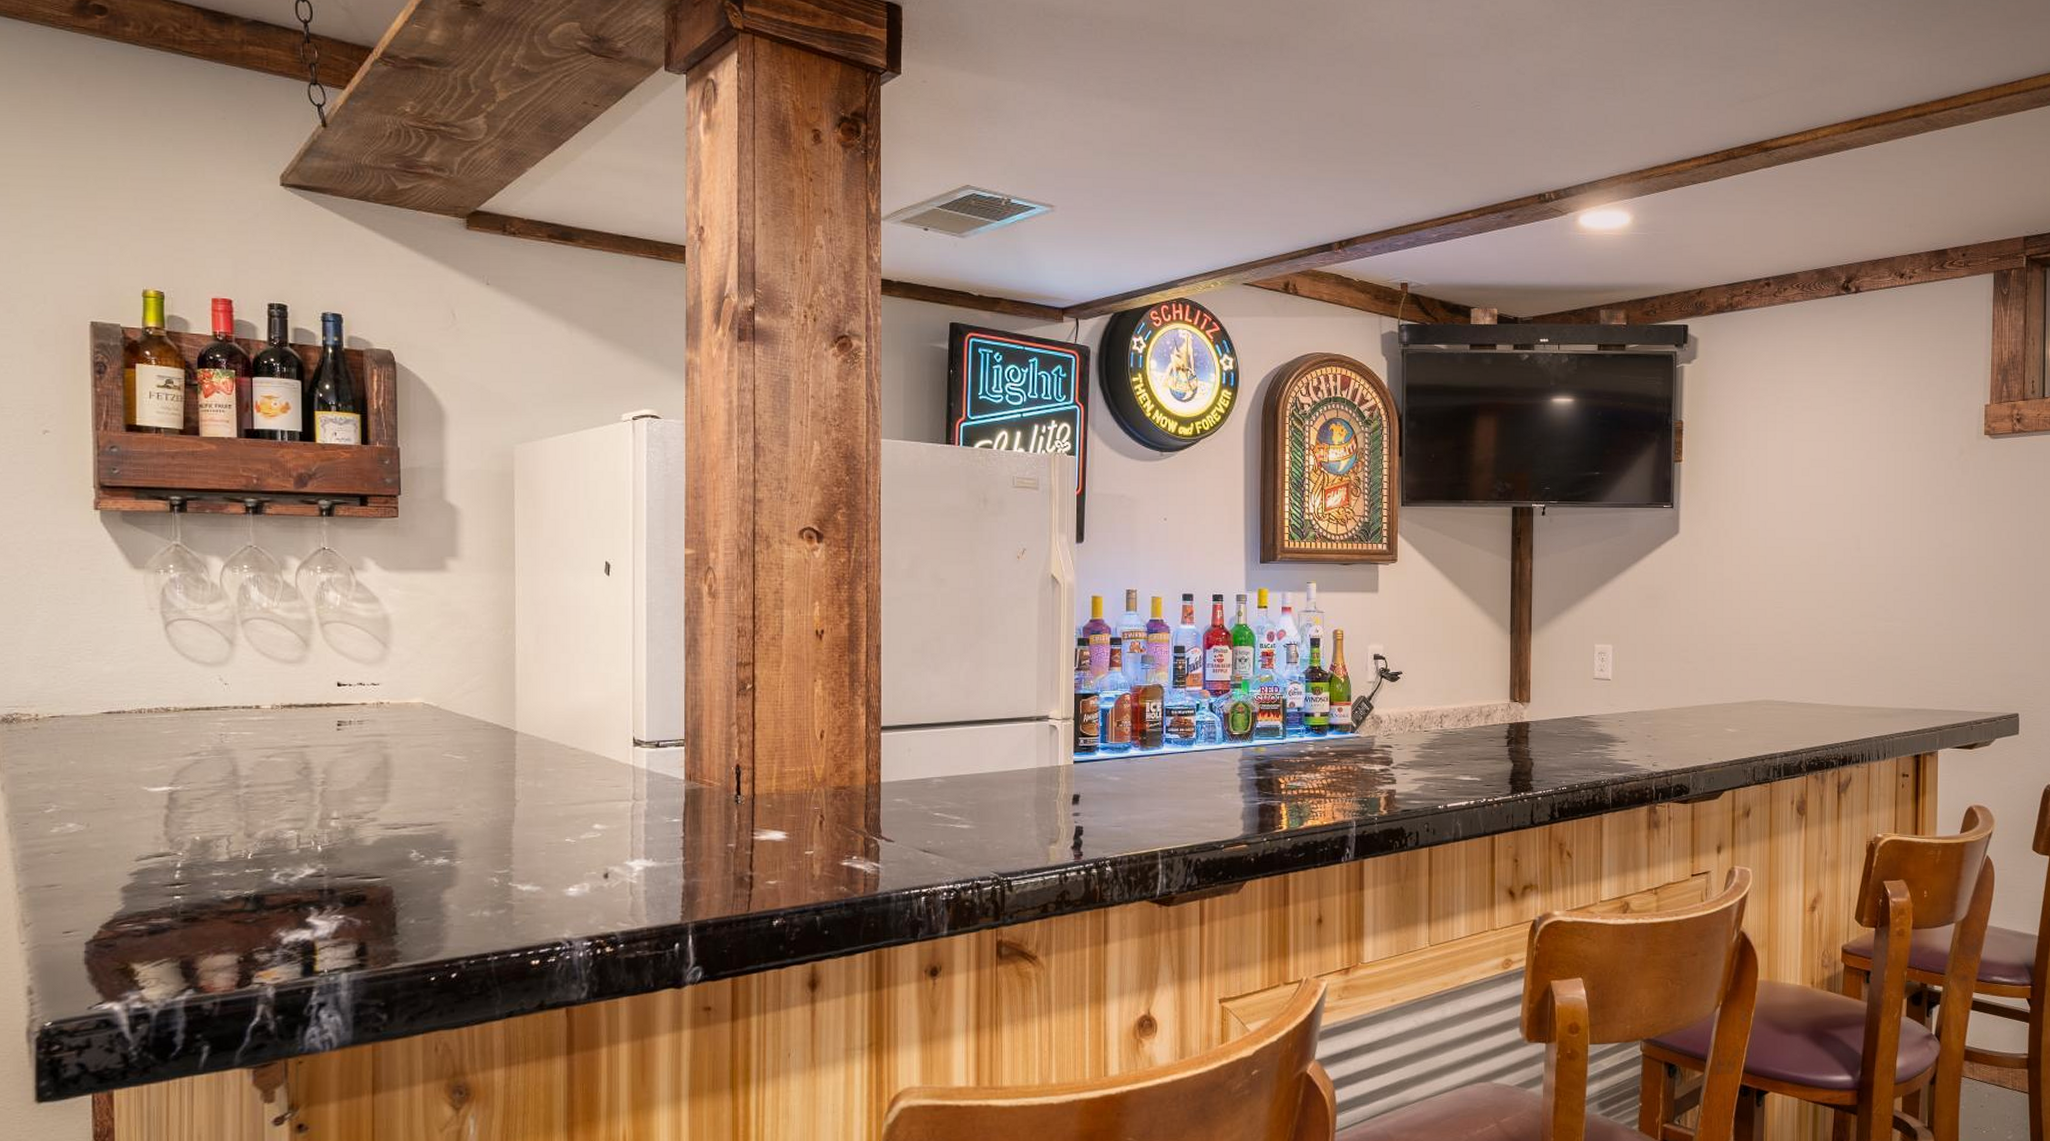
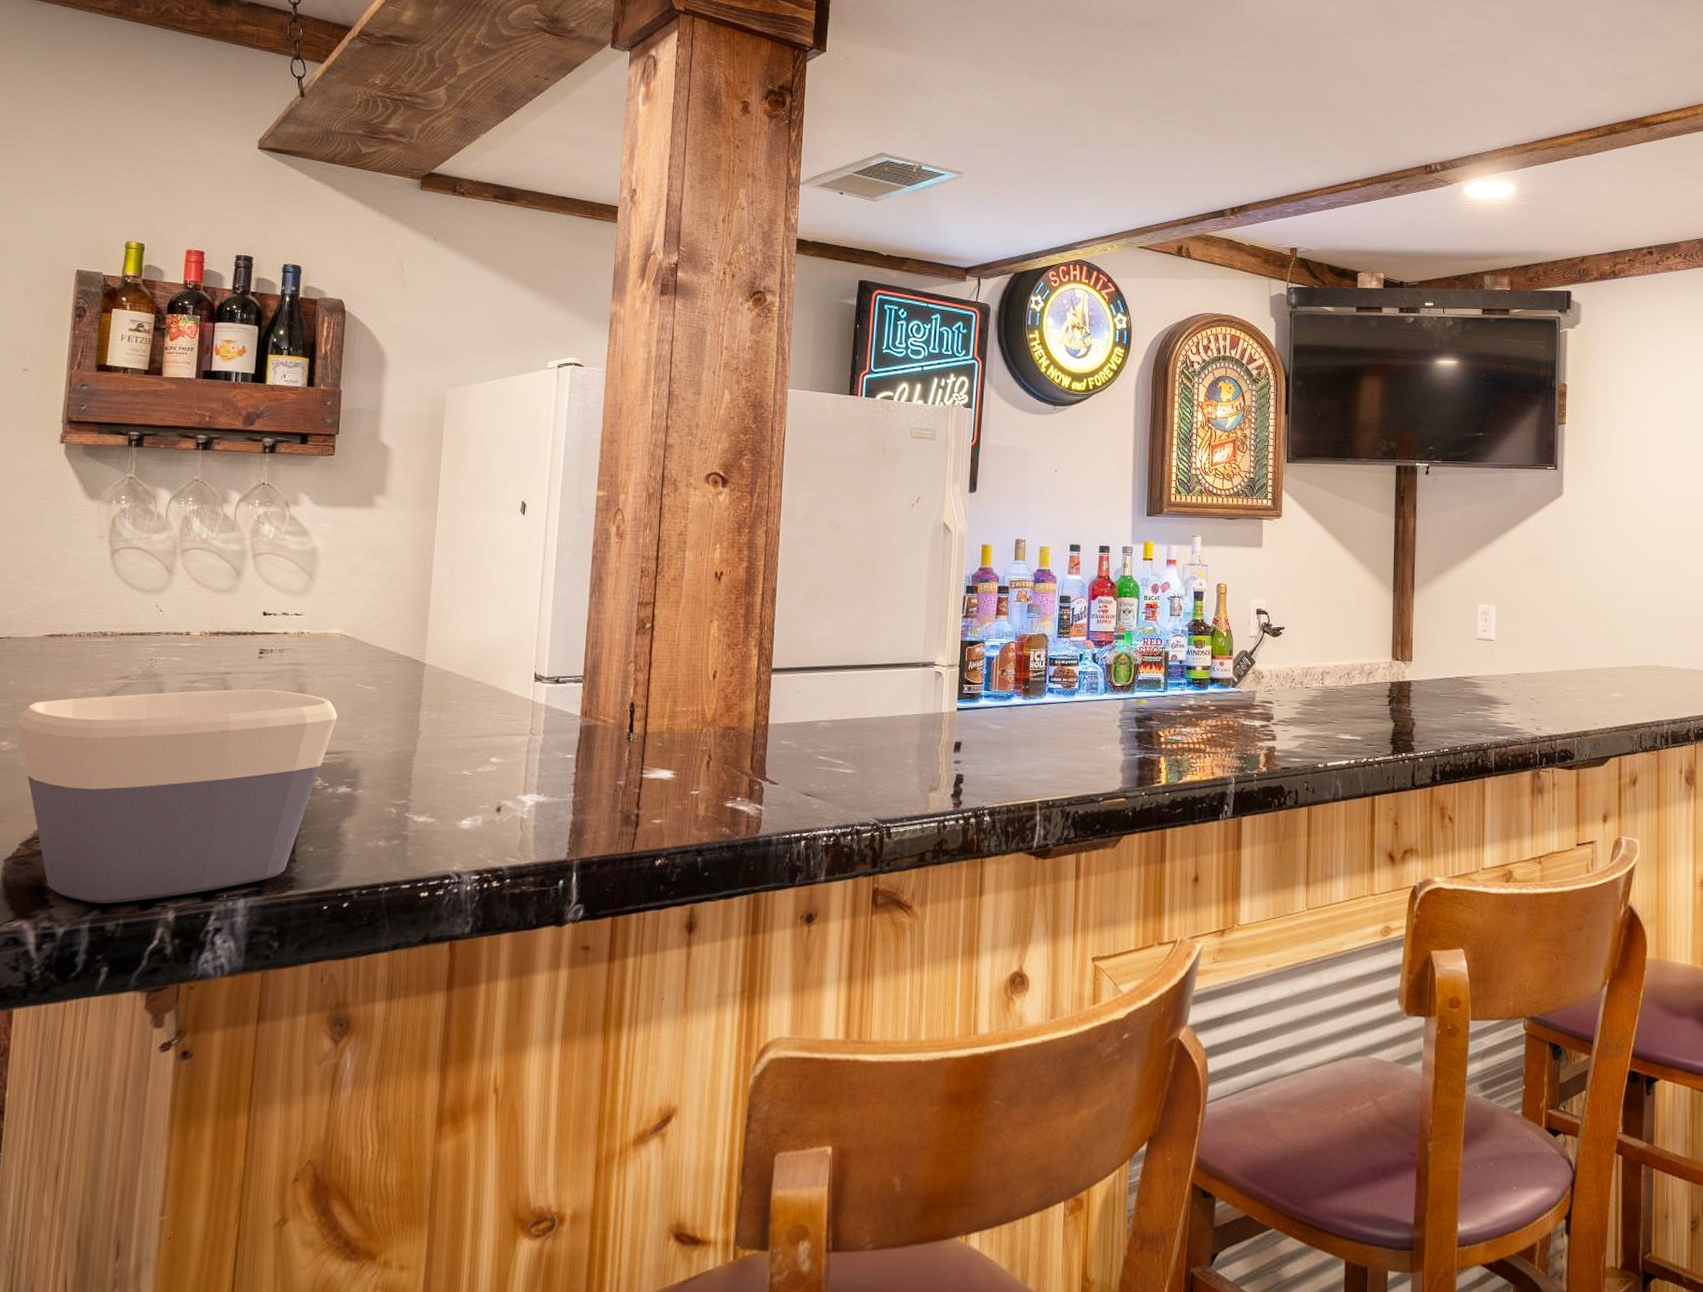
bowl: none [82,762,428,983] -> present [17,689,338,904]

